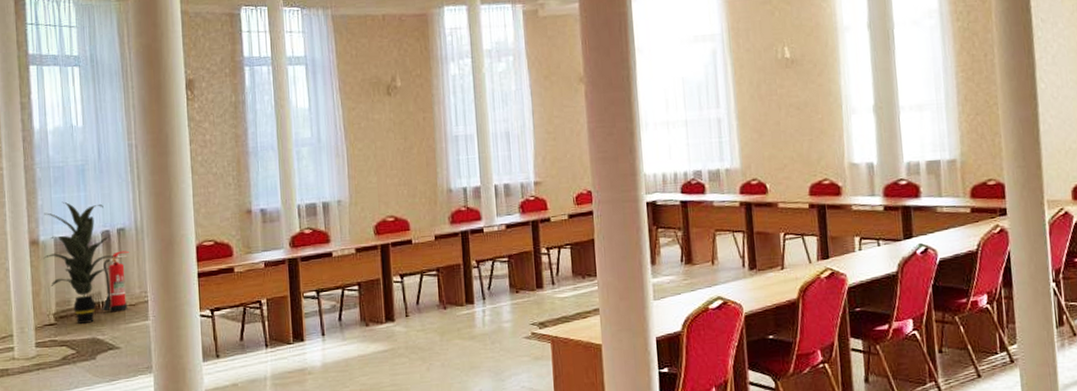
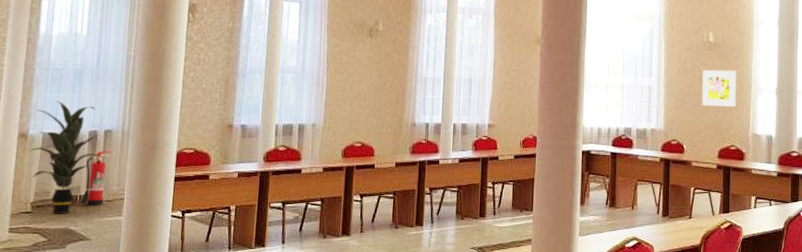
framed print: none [780,89,825,136] -> present [702,69,737,107]

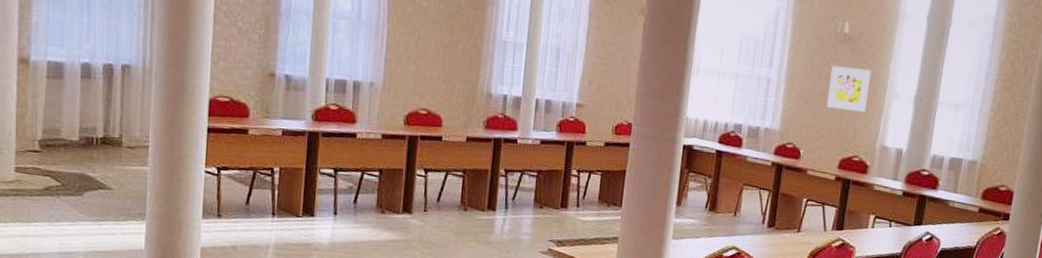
indoor plant: present [29,100,105,214] -> none [33,23,124,158]
fire extinguisher: present [79,150,113,206] -> none [95,88,133,152]

